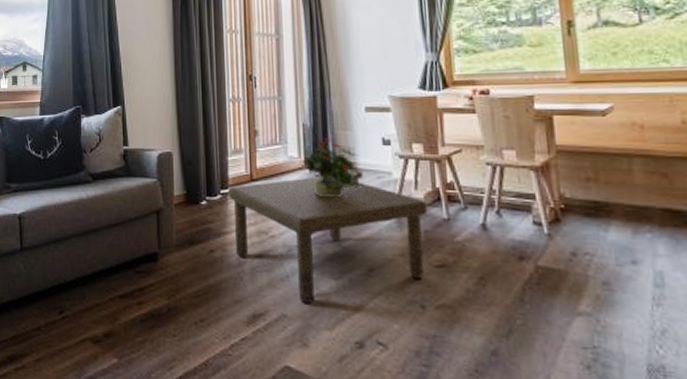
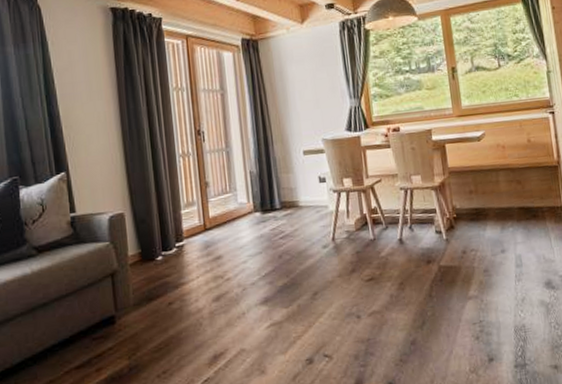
coffee table: present [228,176,428,305] -> none [183,217,358,336]
potted plant: present [302,138,364,198] -> none [251,182,306,236]

